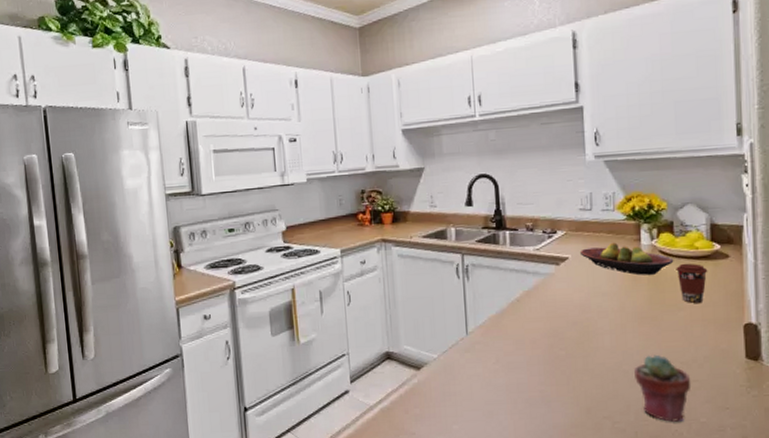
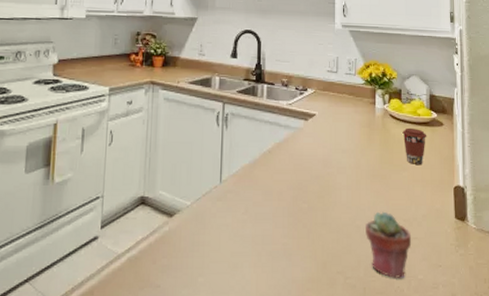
fruit bowl: present [579,242,674,275] -> none [325,104,401,136]

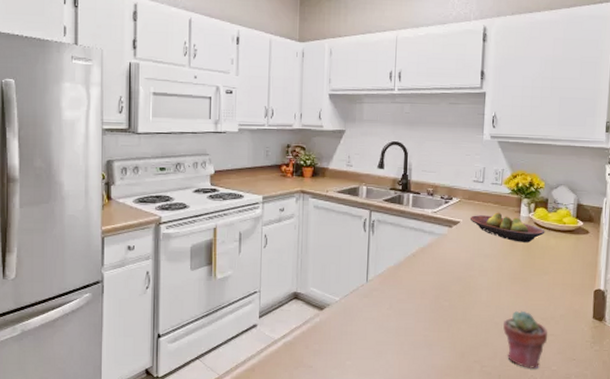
fruit bowl: none [325,104,401,136] -> present [469,212,545,243]
coffee cup: present [402,127,427,164] -> none [546,235,571,269]

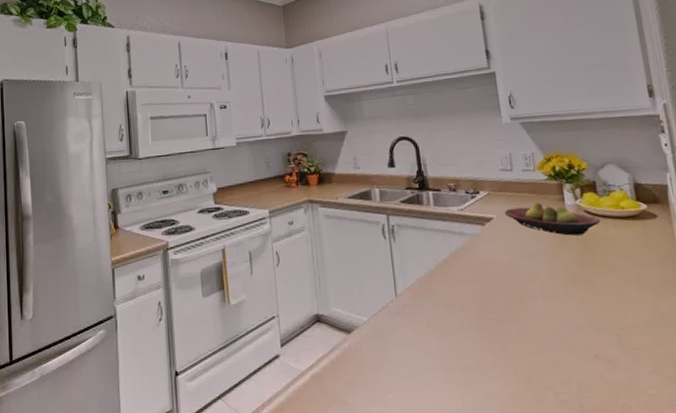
potted succulent: present [503,310,548,368] -> none [572,319,635,394]

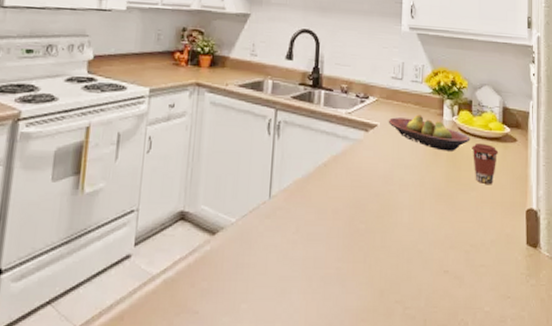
coffee cup: none [603,223,638,265] -> present [472,142,499,184]

